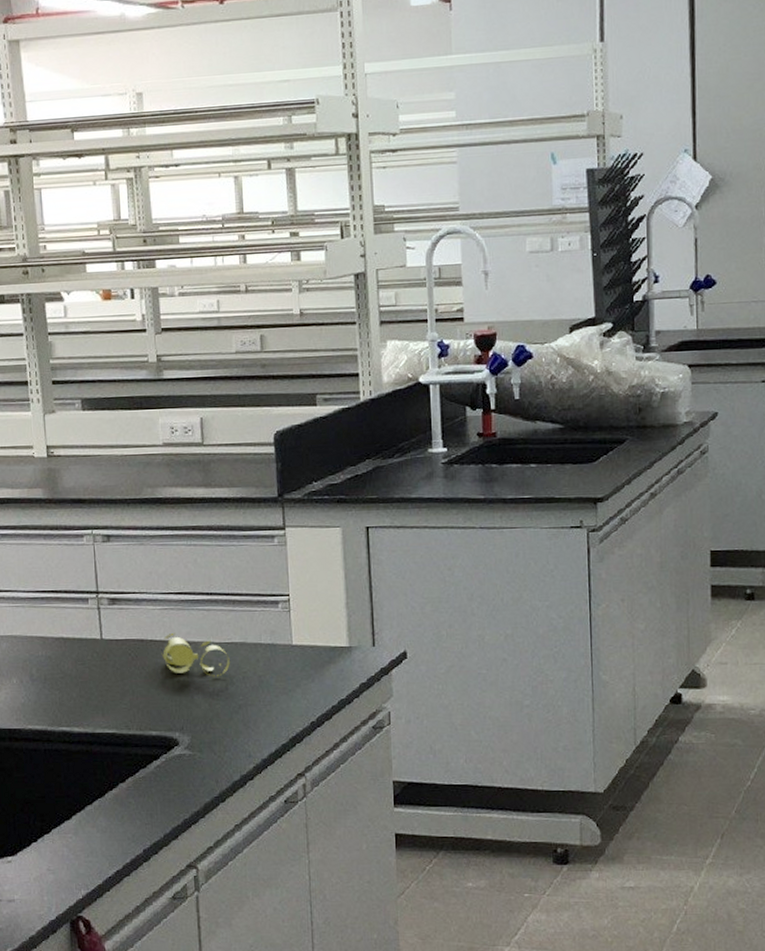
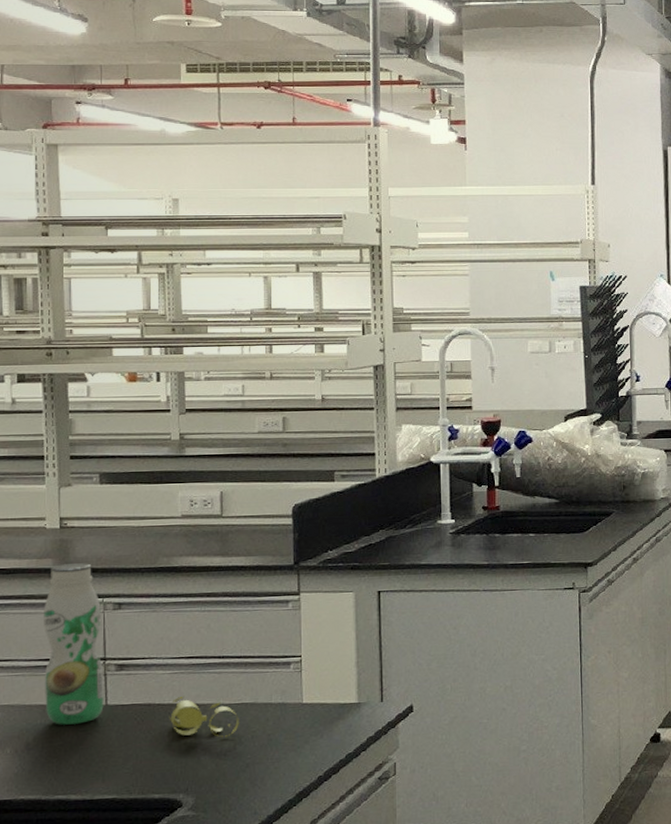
beverage bottle: none [37,493,99,658] -> present [43,563,104,725]

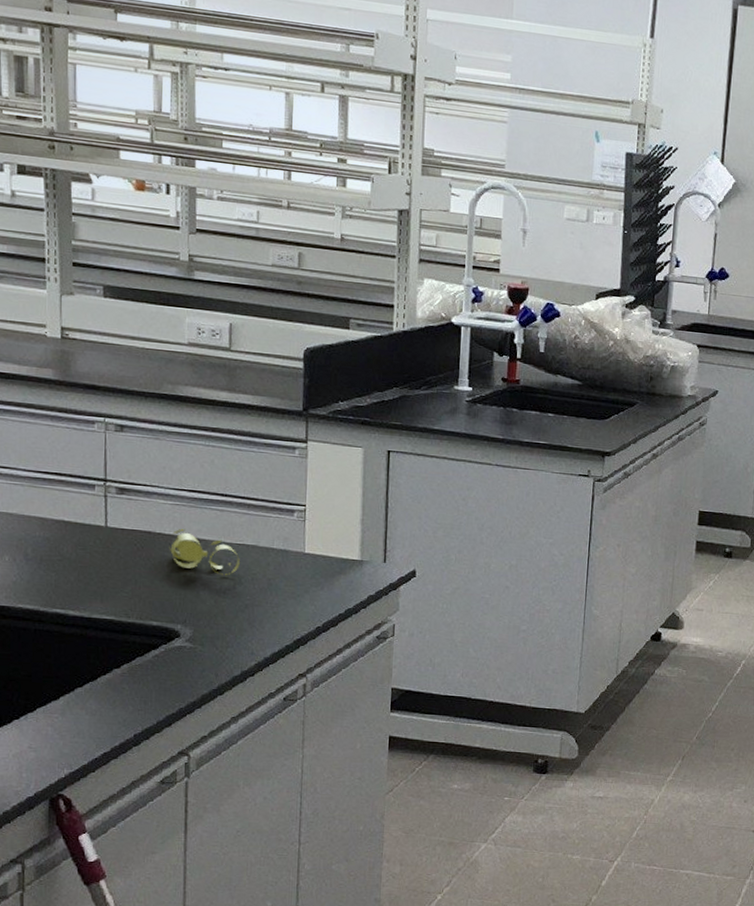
beverage bottle: present [43,563,104,725] -> none [43,376,105,542]

